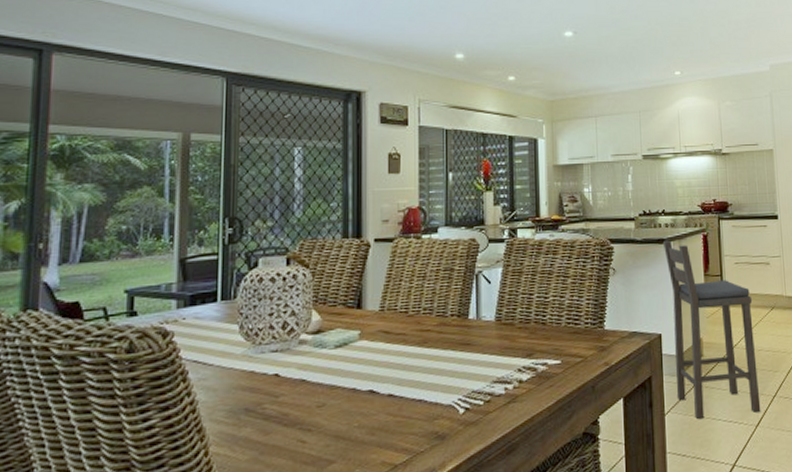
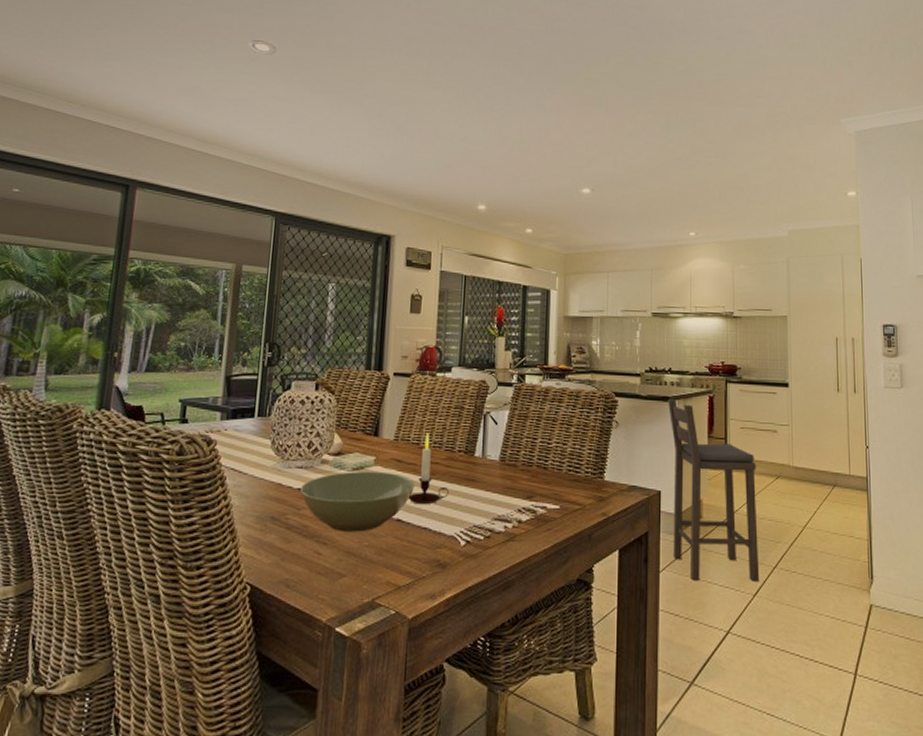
bowl: none [277,345,406,415] -> present [300,471,415,532]
candle: none [399,299,443,377] -> present [408,433,449,505]

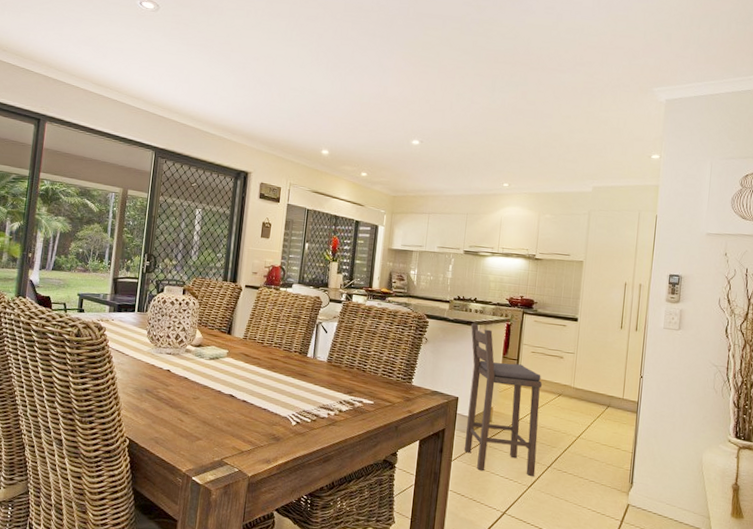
bowl: present [300,471,415,532] -> none [169,360,258,407]
candle: present [408,433,449,505] -> none [252,335,285,391]

